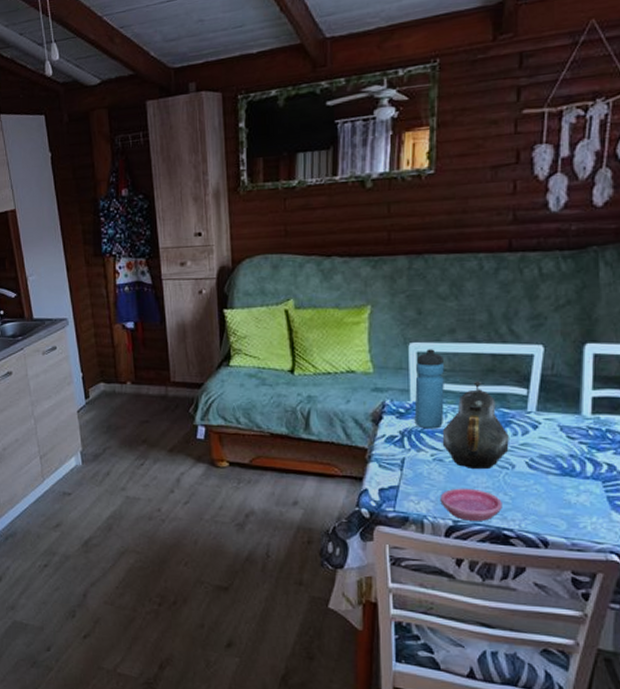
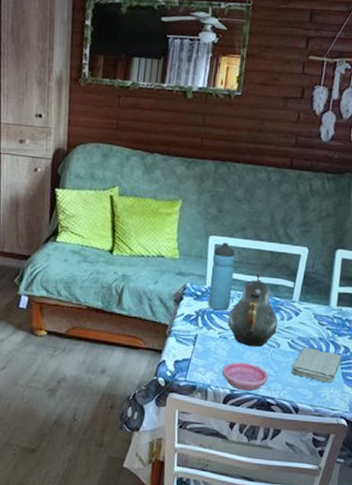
washcloth: none [534,466,605,510] -> present [291,346,342,383]

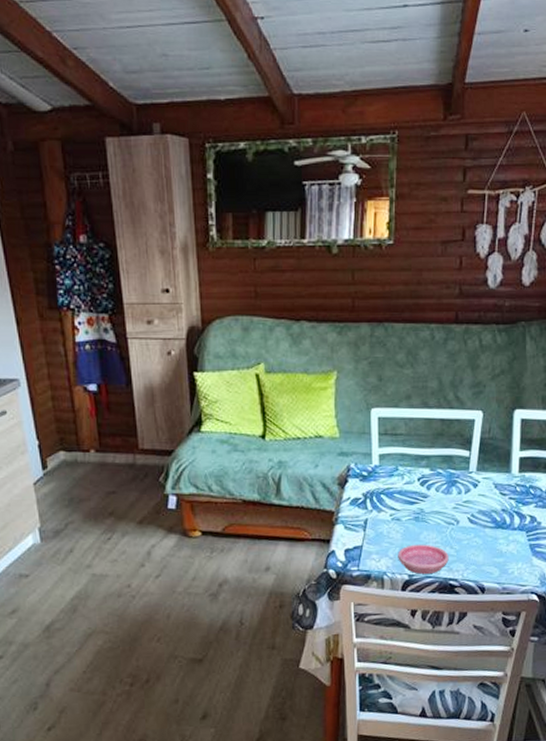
water bottle: present [208,243,235,311] -> none [376,414,402,491]
teapot: present [227,272,278,347] -> none [399,444,455,526]
washcloth: present [291,346,342,383] -> none [474,520,528,558]

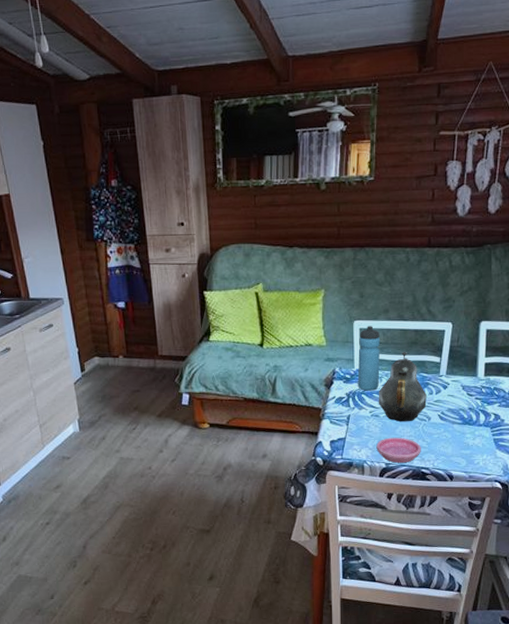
water bottle: none [376,414,402,491] -> present [357,326,381,391]
teapot: none [399,444,455,526] -> present [378,351,427,421]

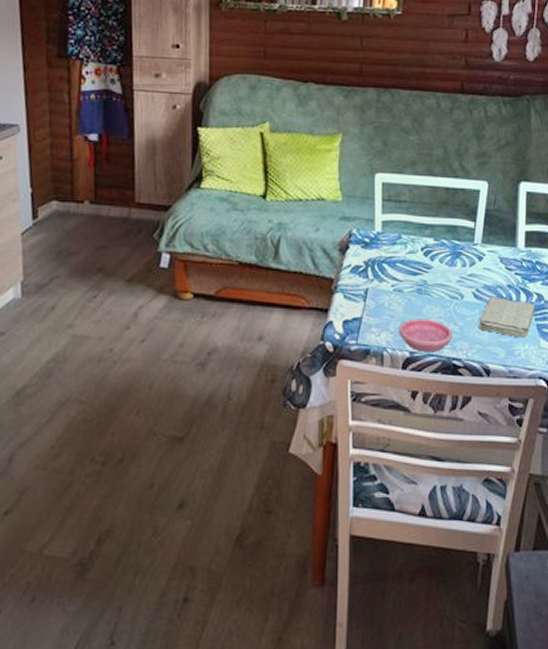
water bottle: present [357,326,381,391] -> none [378,180,406,259]
teapot: present [378,351,427,421] -> none [402,213,459,299]
washcloth: none [444,417,492,450] -> present [479,296,535,338]

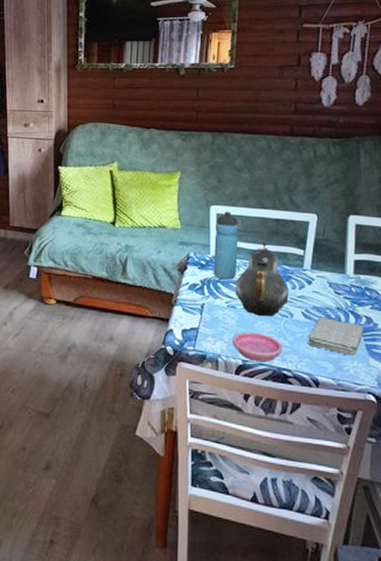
water bottle: none [378,180,406,259] -> present [213,212,239,280]
teapot: none [402,213,459,299] -> present [235,241,289,316]

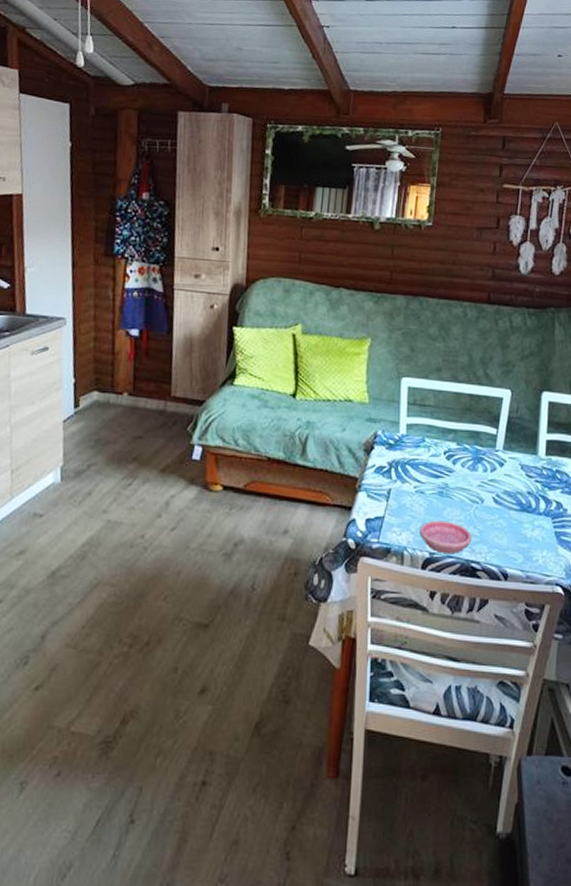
water bottle: present [213,212,239,280] -> none [402,385,431,462]
teapot: present [235,241,289,316] -> none [424,418,480,502]
washcloth: present [308,316,364,356] -> none [498,502,554,545]

